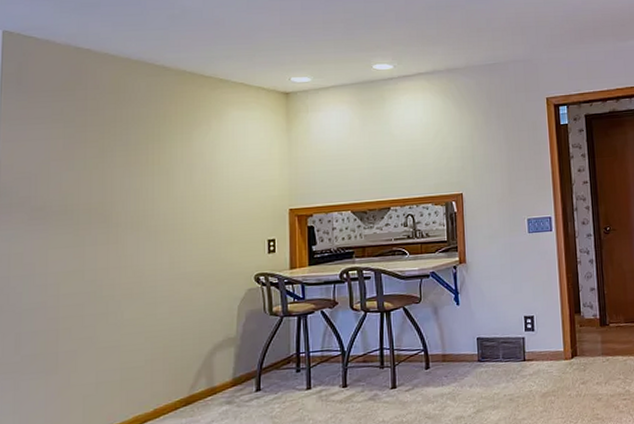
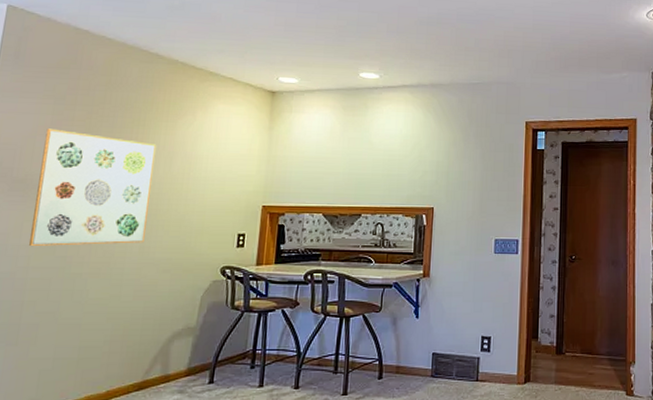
wall art: none [55,152,175,274] -> present [28,128,157,247]

